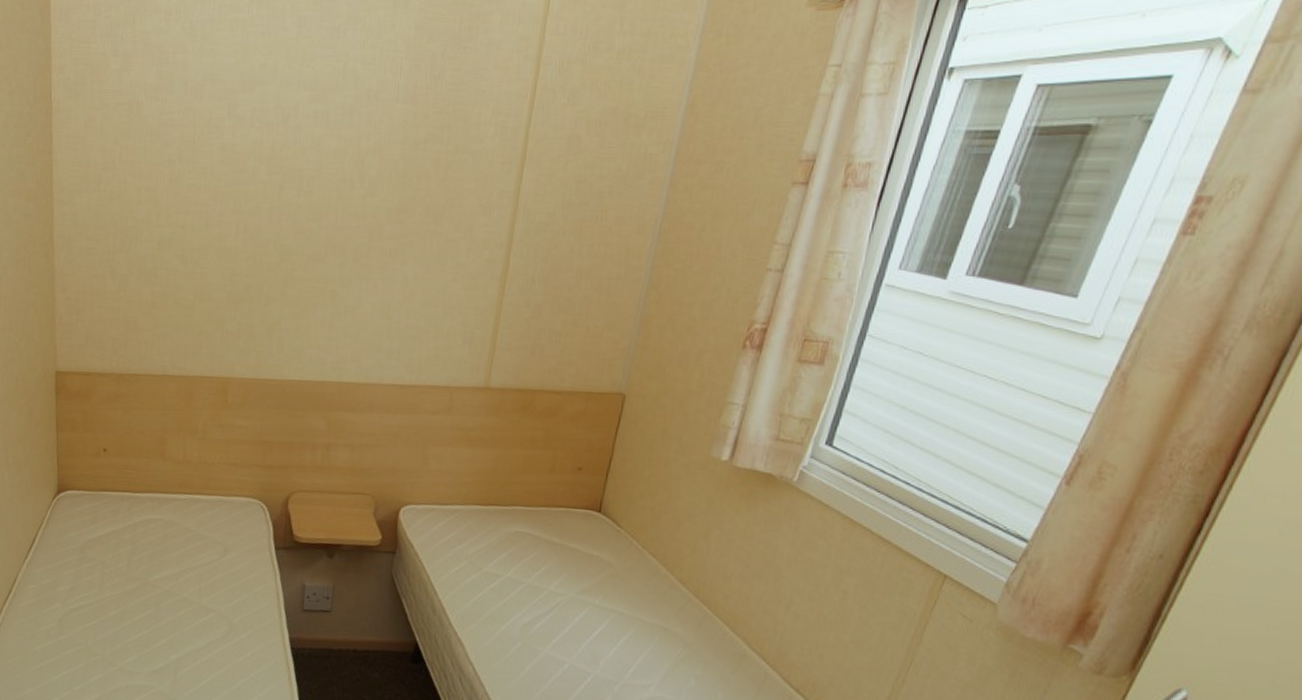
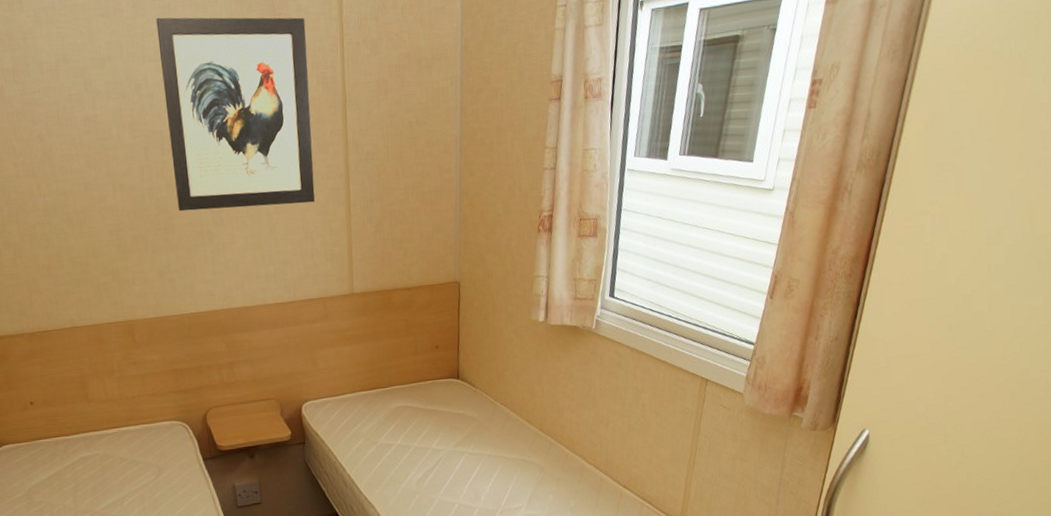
wall art: none [303,41,495,273] -> present [156,17,315,212]

